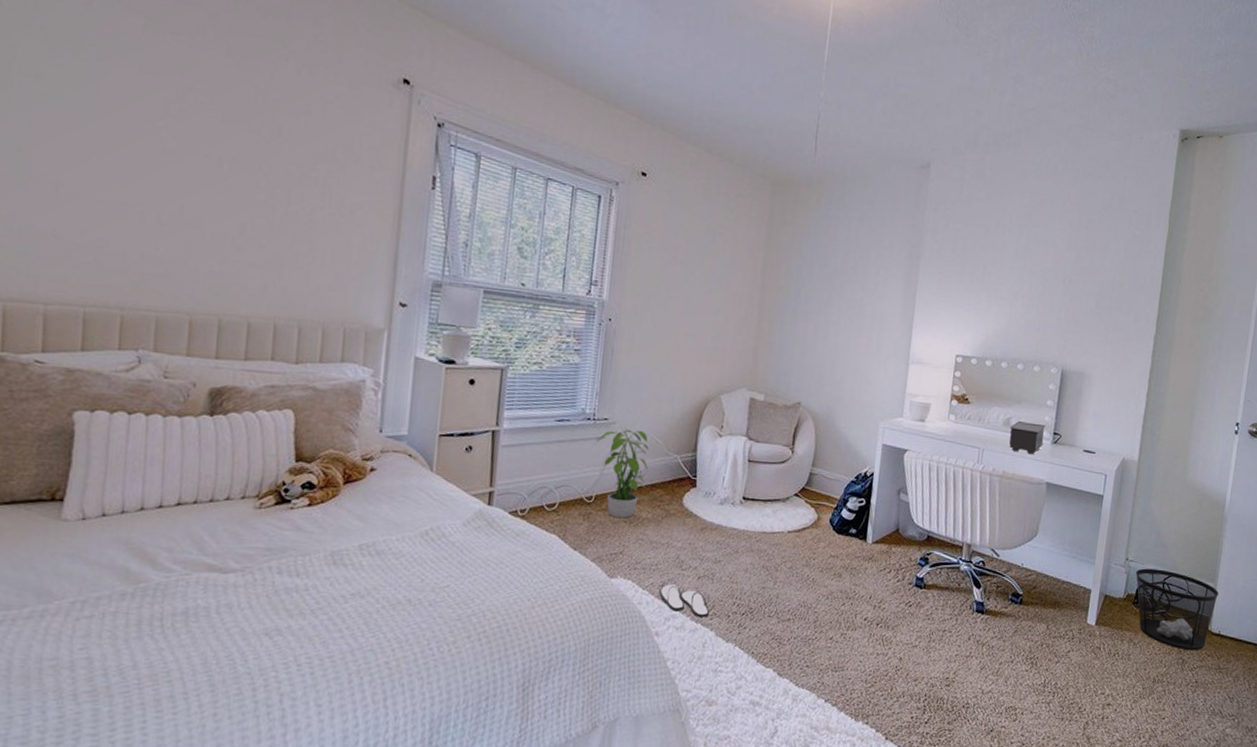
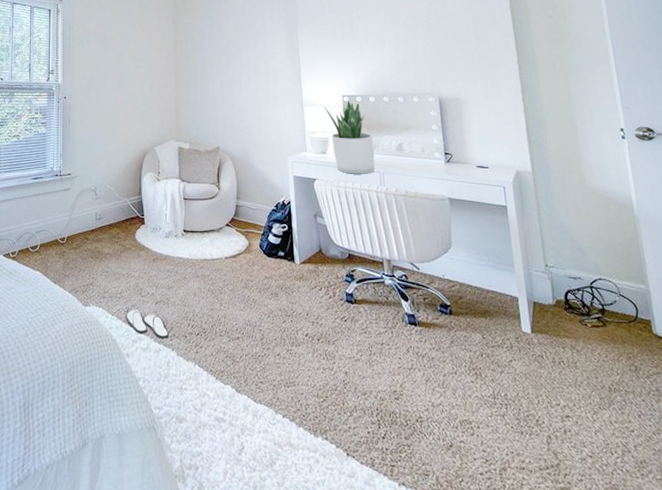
potted plant: present [595,426,650,519] -> none [63,179,105,255]
planter: none [932,361,980,449] -> present [323,100,375,174]
jewelry box: present [1009,421,1047,455] -> none [403,146,438,174]
waste bin: present [1135,568,1219,650] -> none [558,273,655,355]

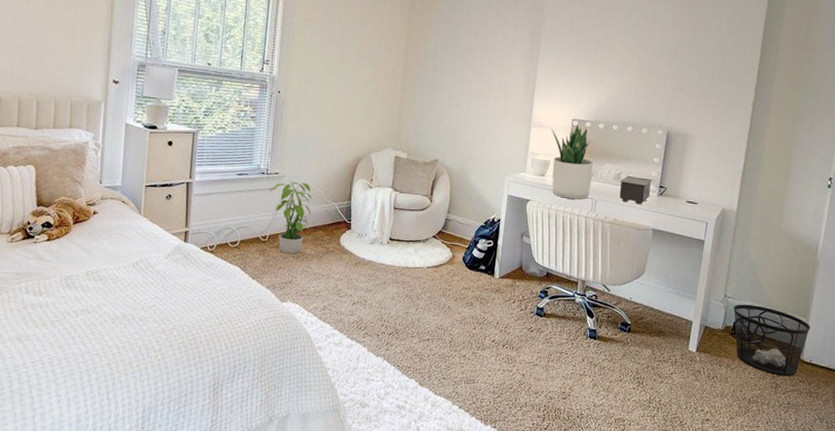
potted plant: none [63,179,105,255] -> present [268,179,312,254]
slippers: present [126,310,169,338] -> none [321,308,362,336]
jewelry box: none [403,146,438,174] -> present [619,176,653,205]
waste bin: none [558,273,655,355] -> present [733,304,811,376]

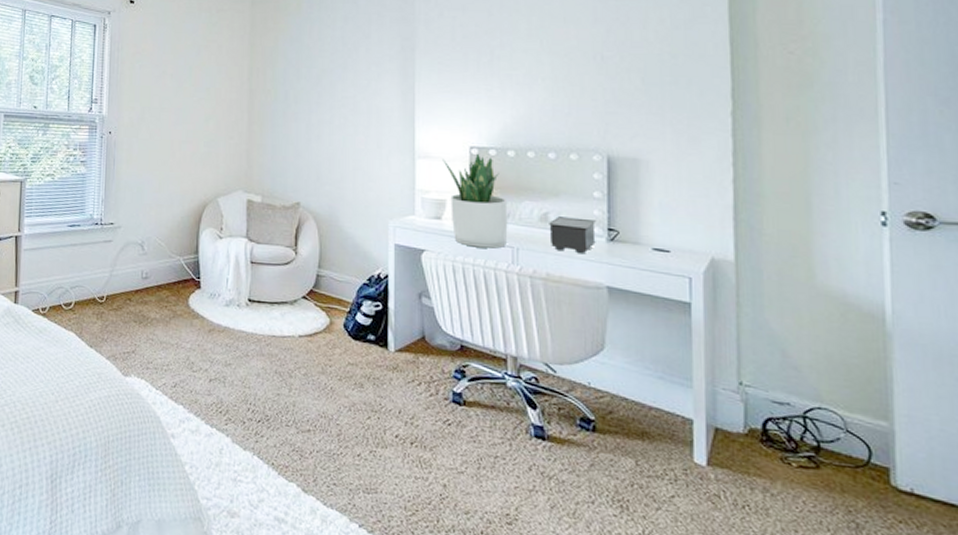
potted plant: present [268,179,312,254] -> none [104,230,153,319]
waste bin: present [733,304,811,376] -> none [756,396,899,513]

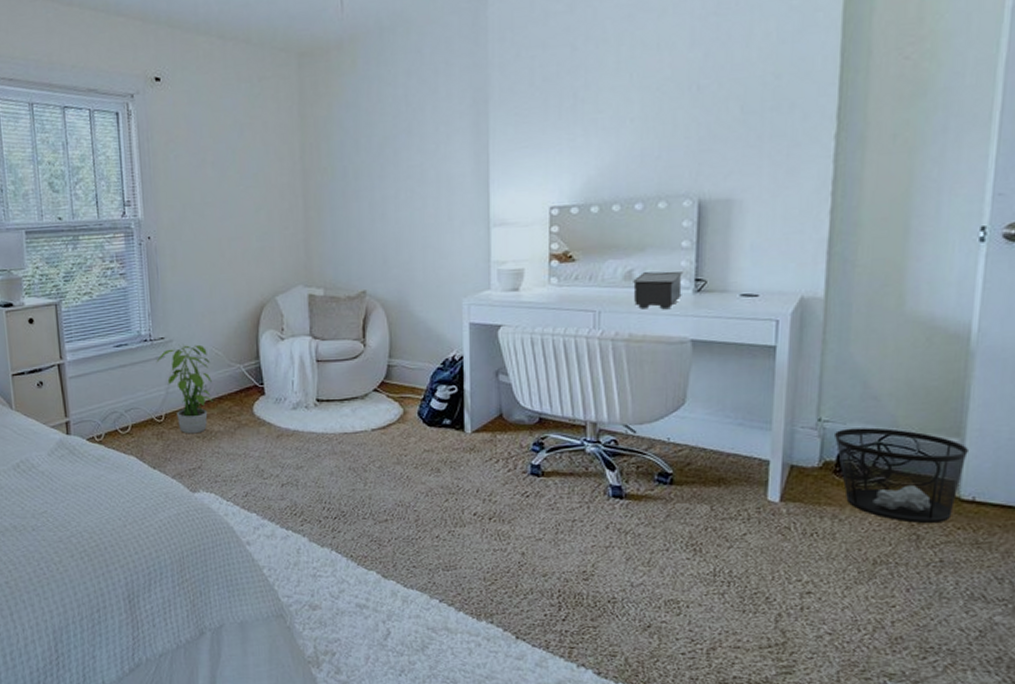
potted plant: none [104,230,153,319] -> present [156,344,213,434]
planter: present [442,153,508,249] -> none [520,213,590,316]
waste bin: none [756,396,899,513] -> present [833,427,968,523]

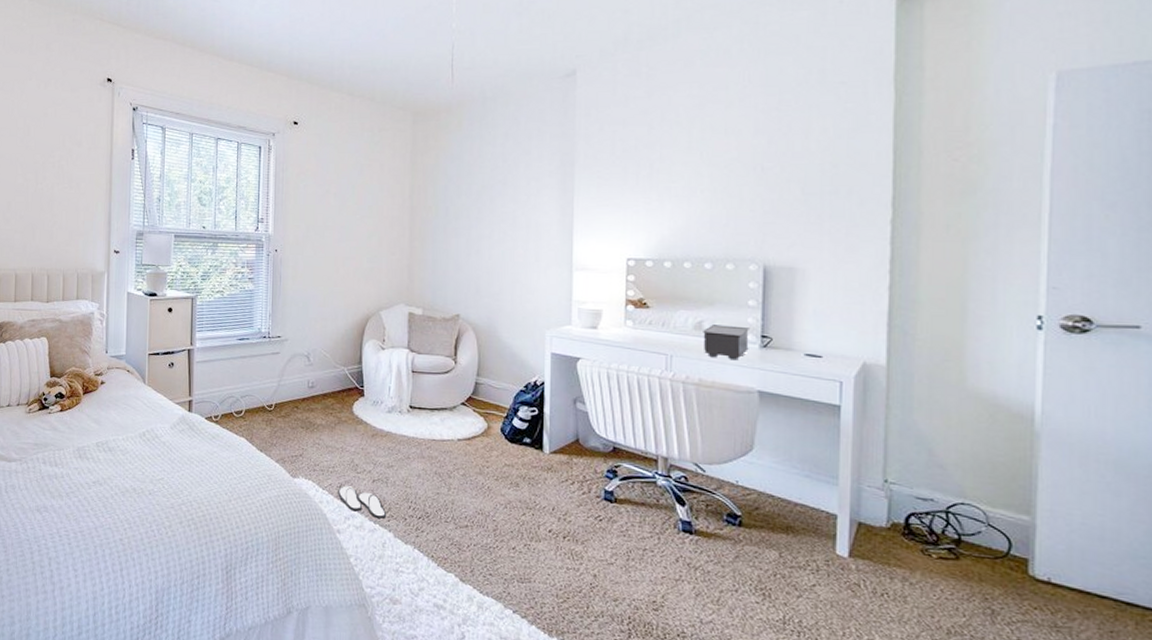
potted plant: present [156,344,213,434] -> none [272,343,319,425]
slippers: none [244,494,298,524] -> present [338,486,386,519]
waste bin: present [833,427,968,523] -> none [900,492,1040,600]

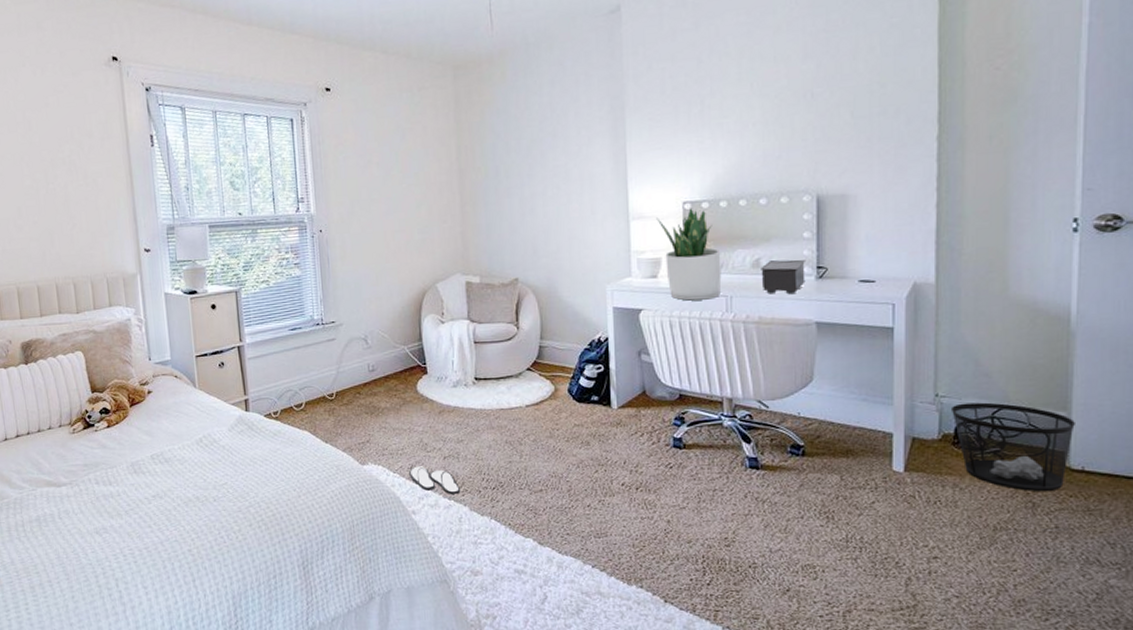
planter: none [600,265,663,356] -> present [656,208,722,301]
waste bin: none [900,492,1040,600] -> present [950,402,1075,491]

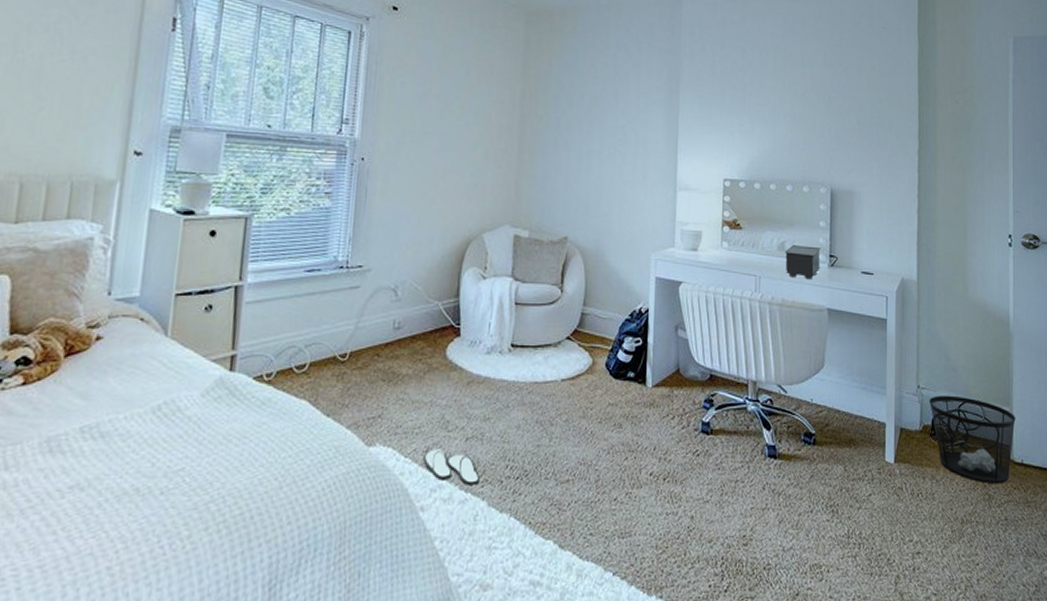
planter: present [656,208,722,301] -> none [700,185,753,278]

